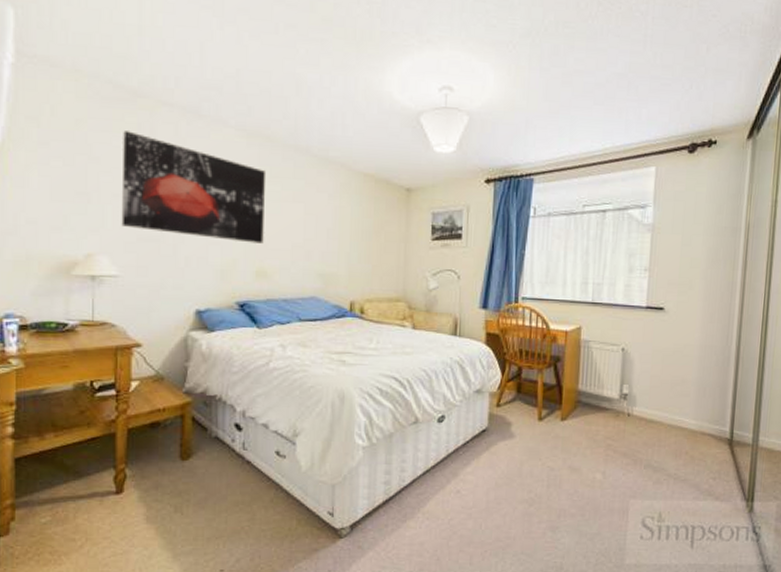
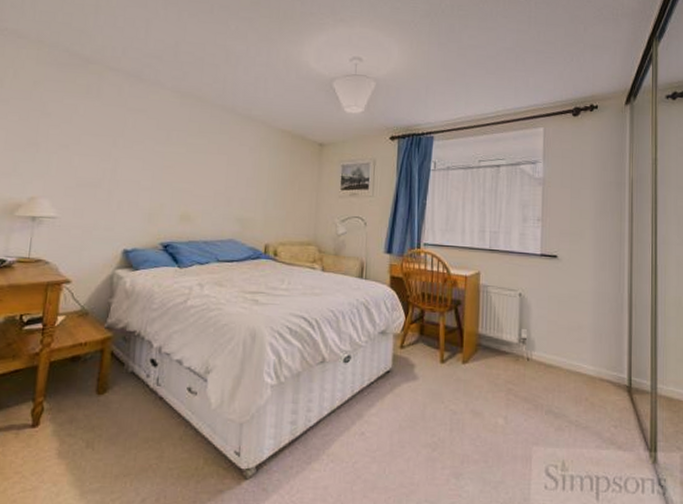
wall art: present [121,131,267,244] -> none [64,91,196,190]

